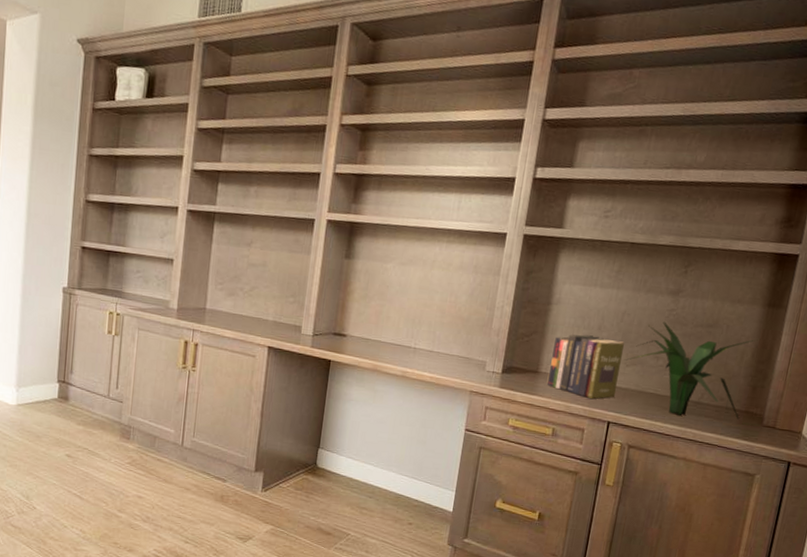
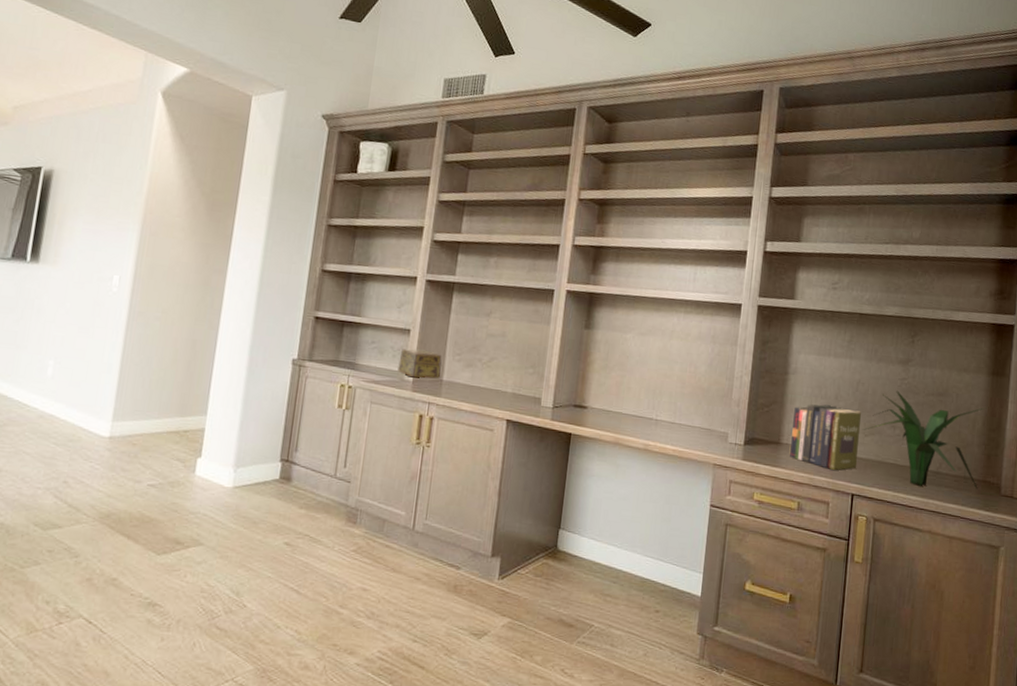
decorative box: none [162,278,205,308] -> present [397,348,442,379]

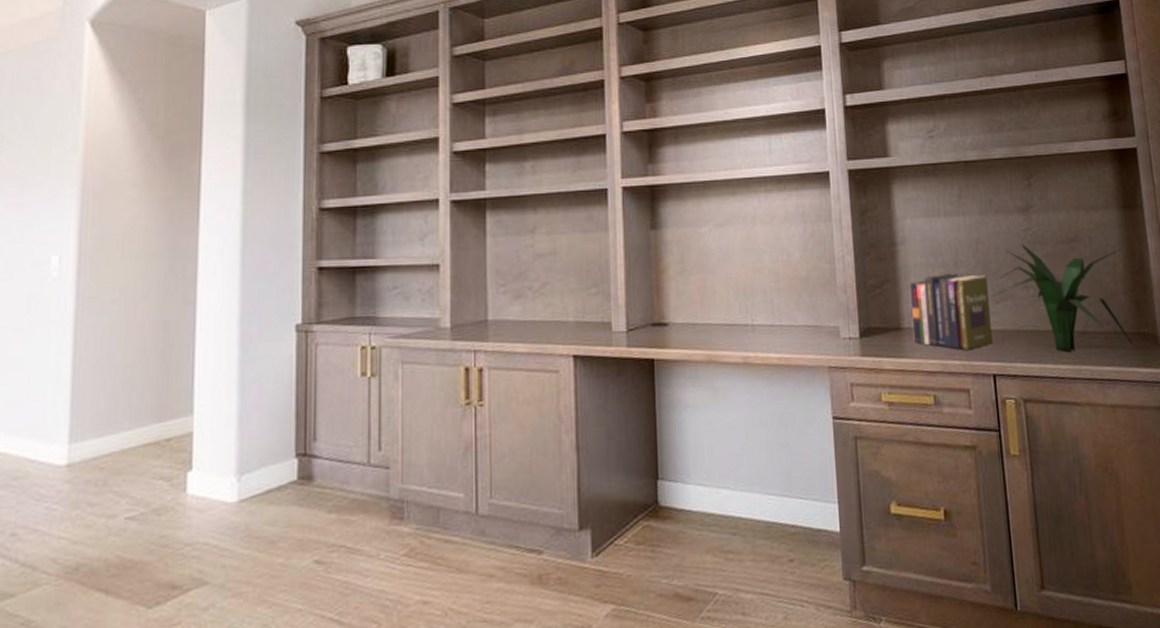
decorative box: present [397,348,442,379] -> none [430,286,485,323]

